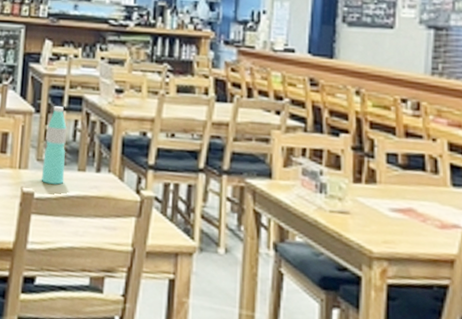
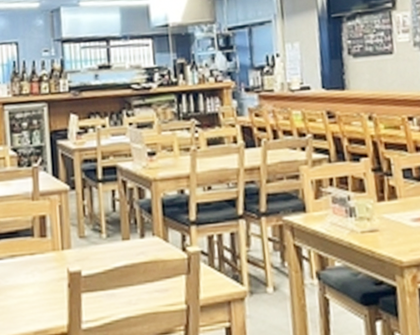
water bottle: present [41,105,68,185] -> none [85,178,110,259]

